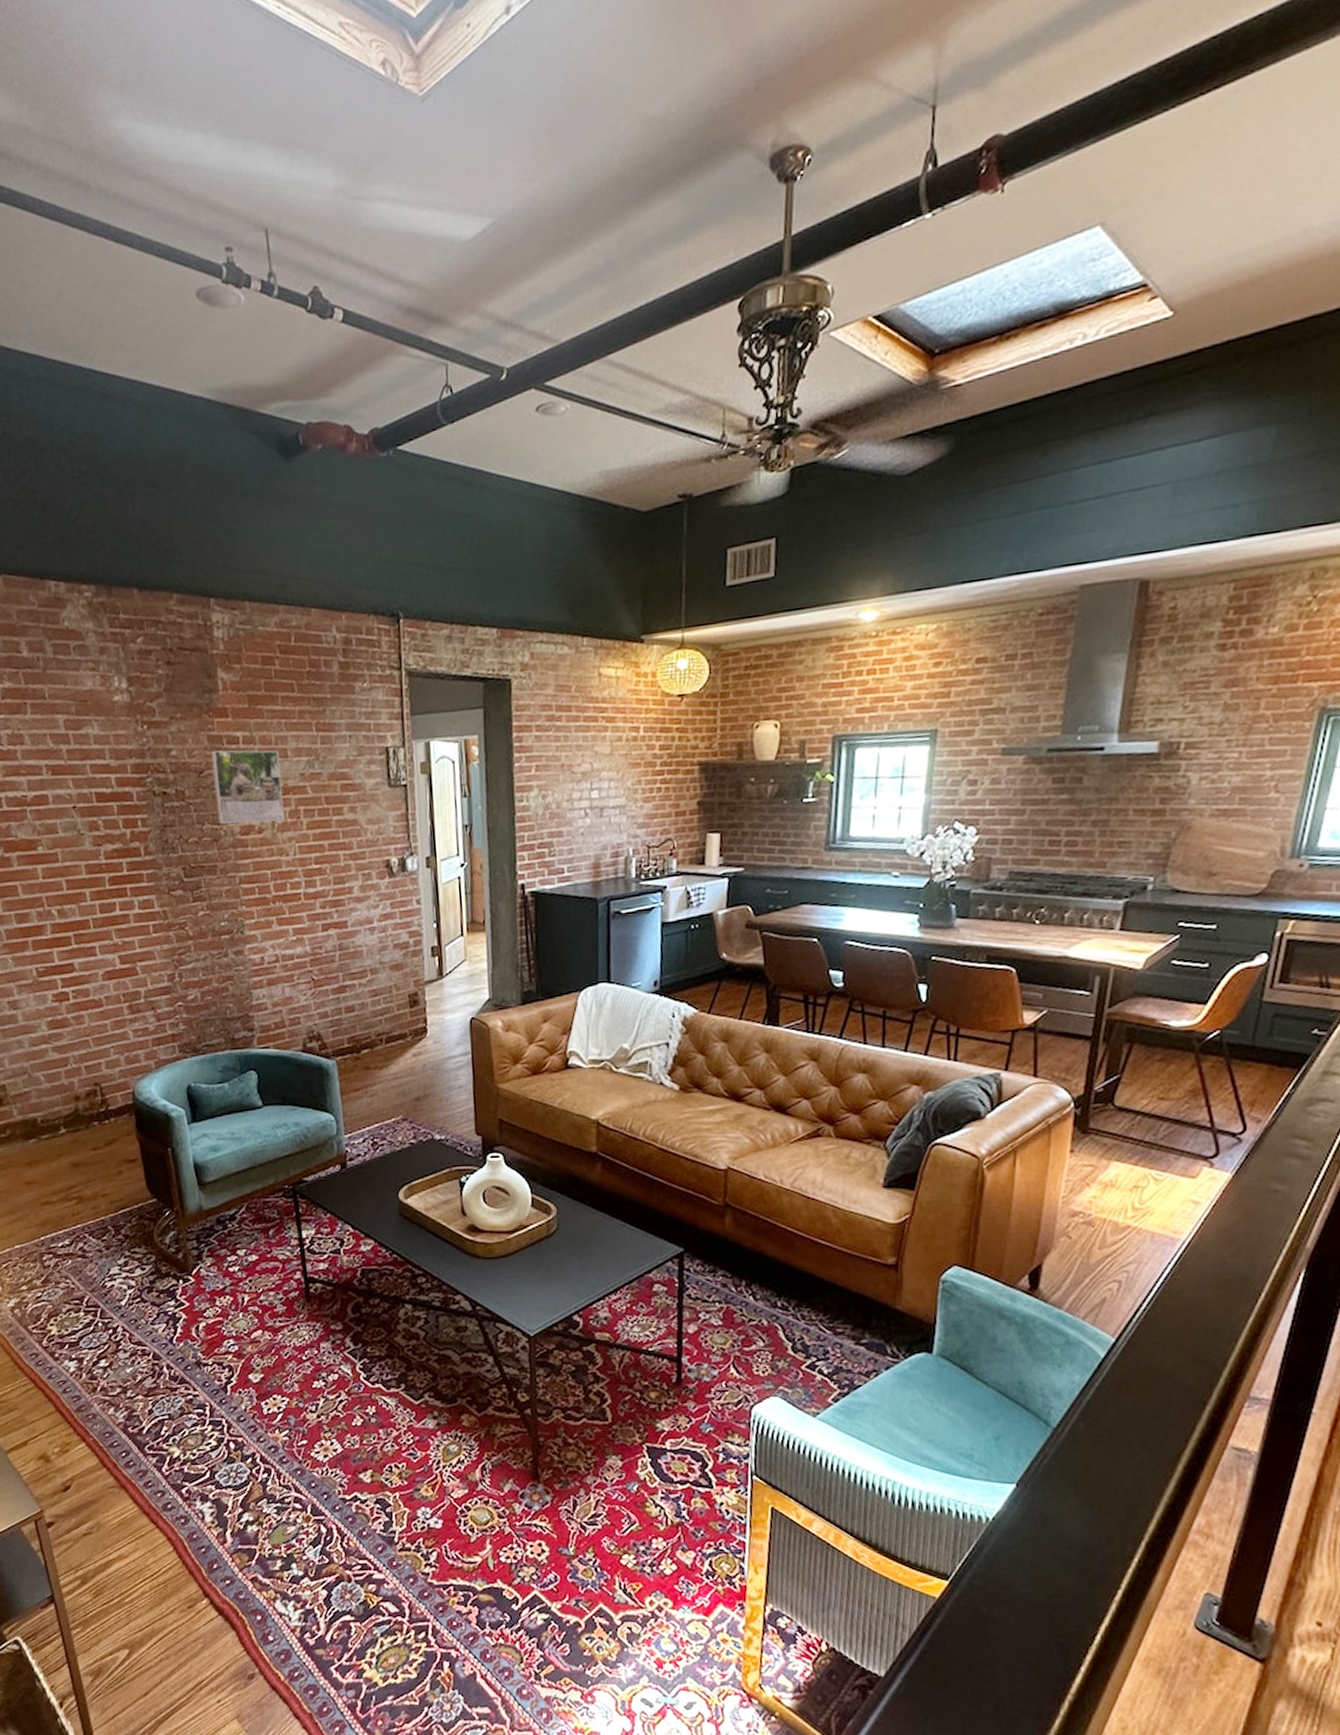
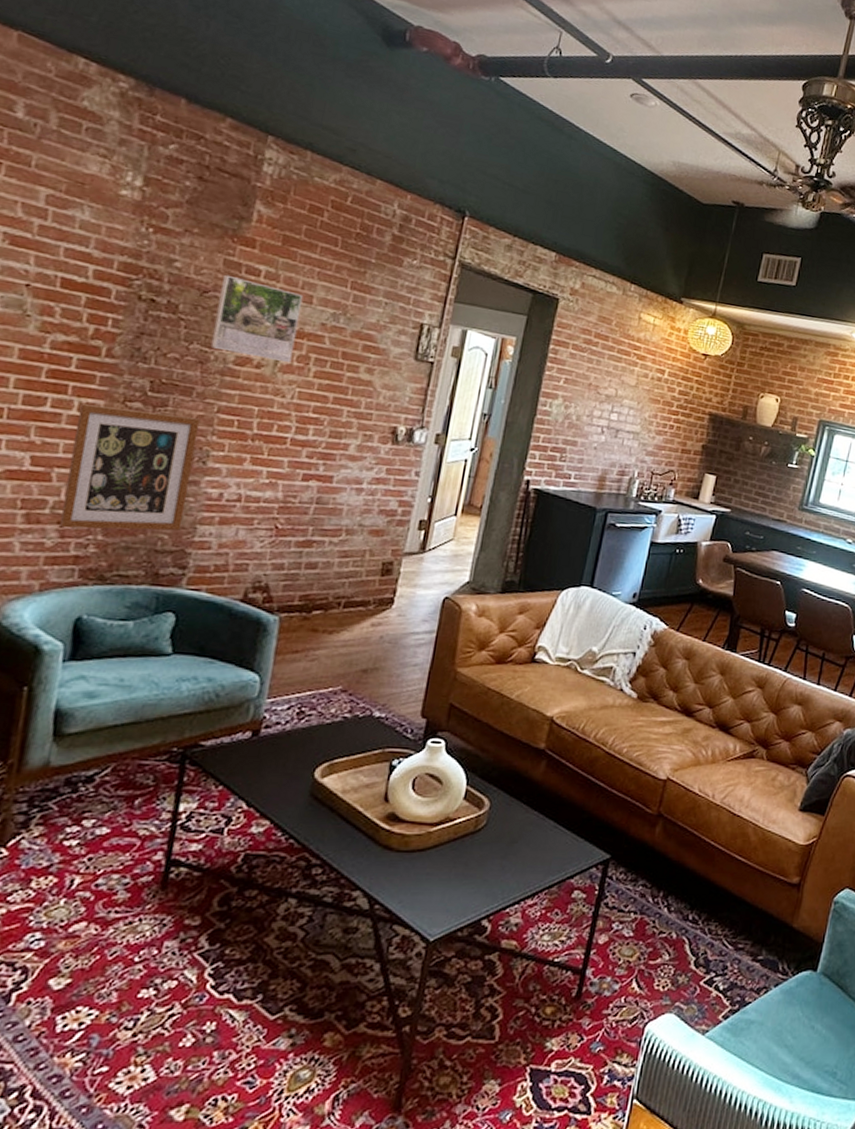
wall art: none [139,892,241,1013] -> present [59,404,201,531]

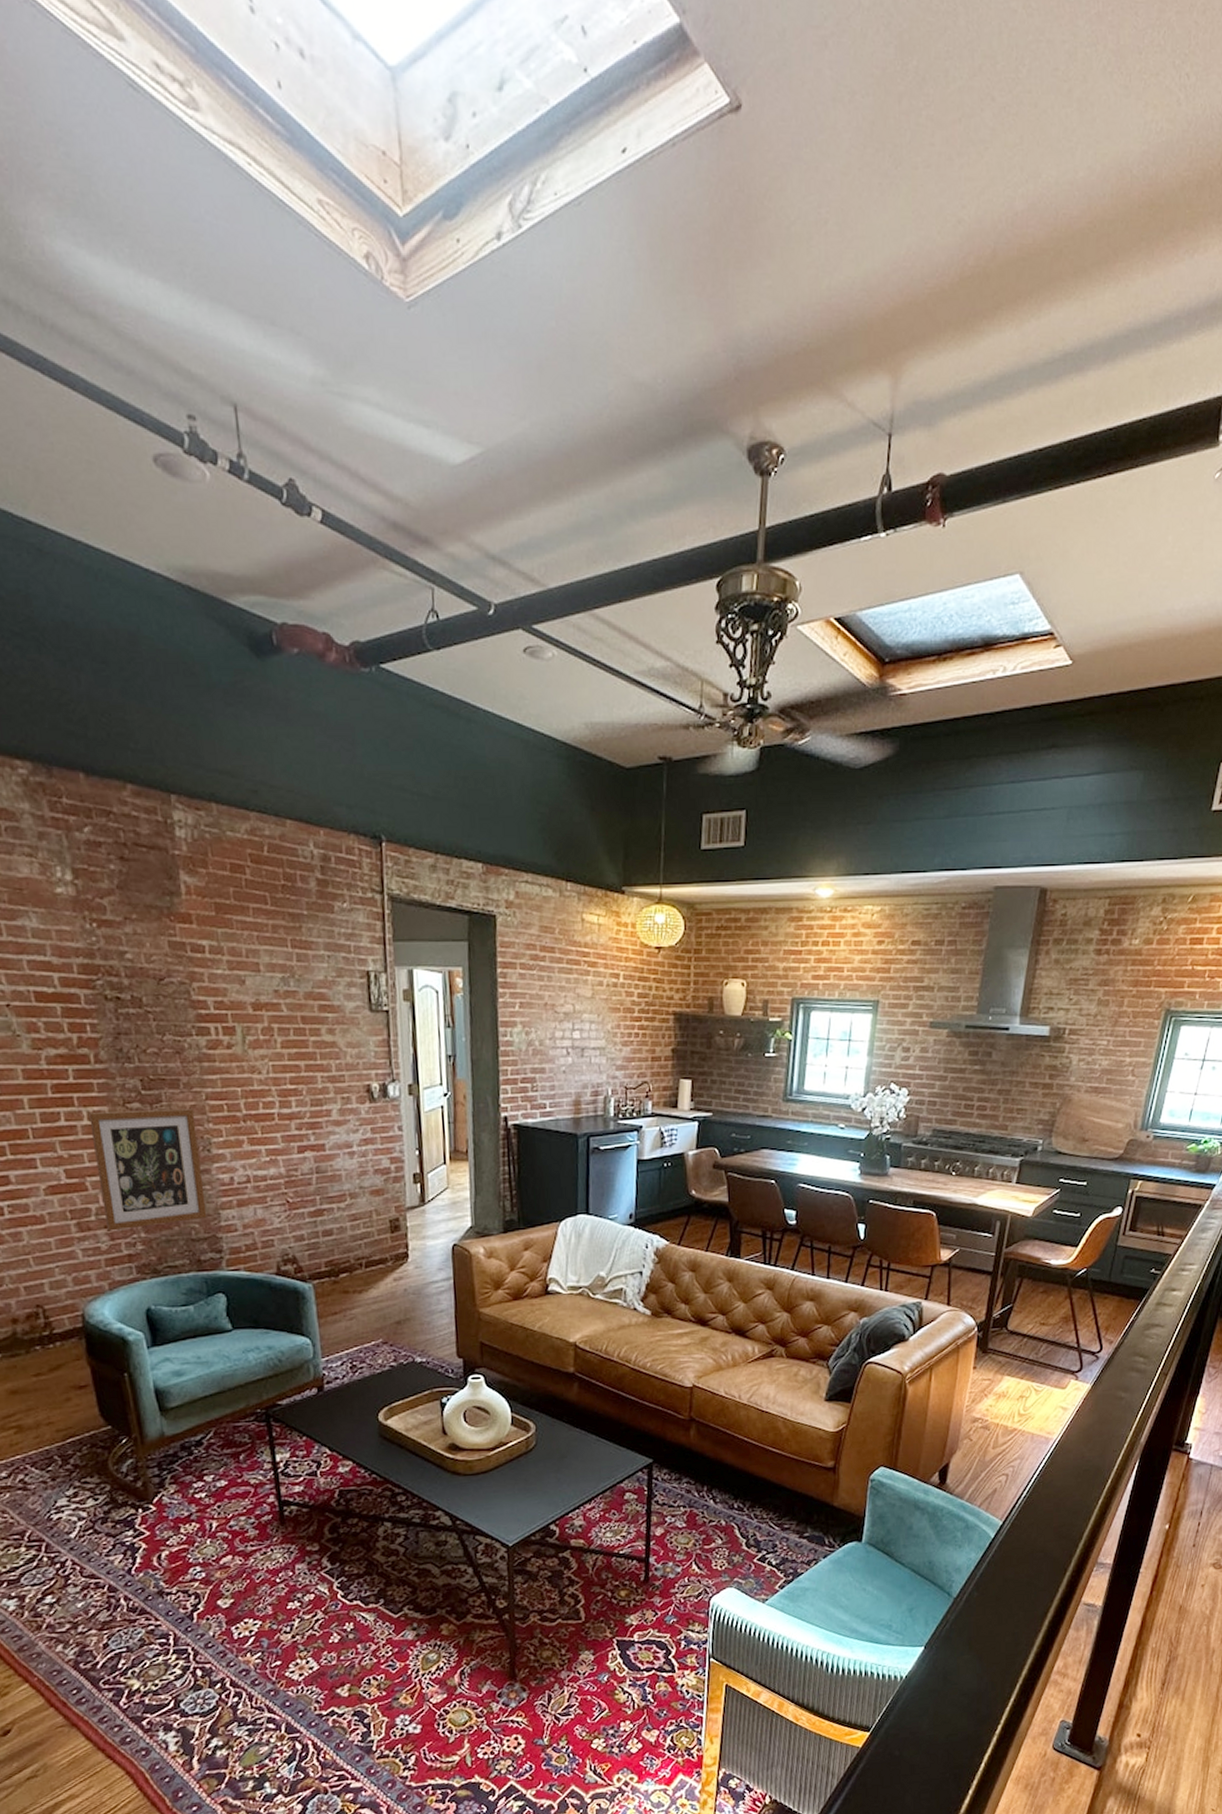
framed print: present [210,274,304,363] -> none [173,957,257,1038]

